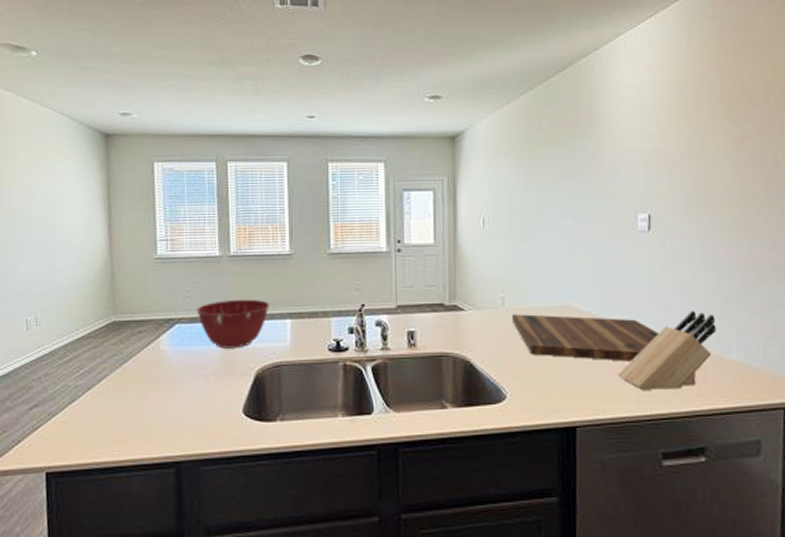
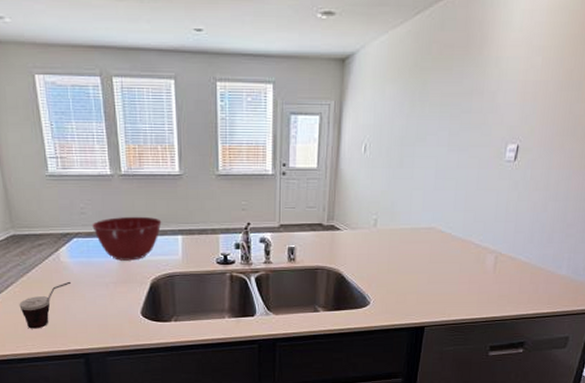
cup: none [110,373,169,431] -> present [19,281,72,329]
cutting board: present [511,314,659,362] -> none [381,234,506,275]
knife block: present [617,310,717,390] -> none [464,233,556,298]

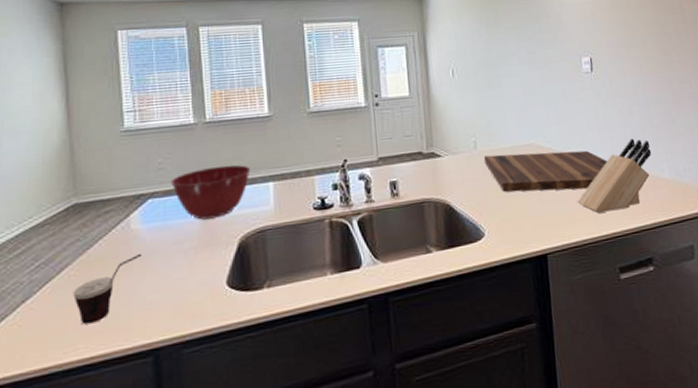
cutting board: none [381,234,506,275] -> present [483,150,607,192]
knife block: none [464,233,556,298] -> present [576,138,652,213]

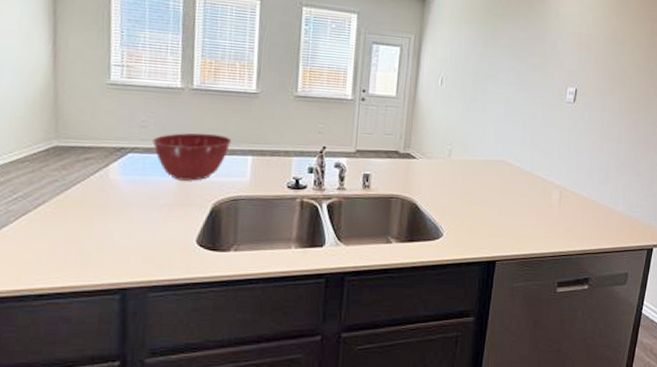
cup: present [73,253,143,325] -> none [48,202,118,258]
cutting board: present [483,150,607,192] -> none [455,165,569,209]
knife block: present [576,138,652,213] -> none [533,170,612,233]

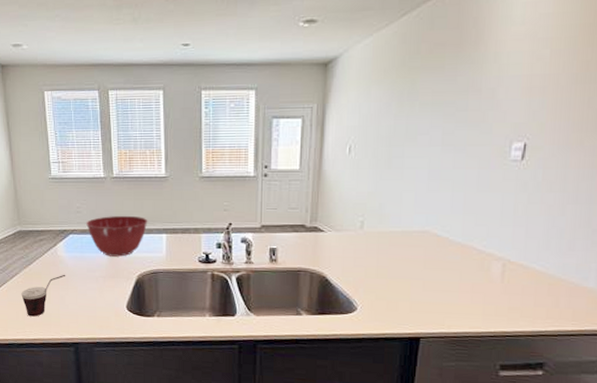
cup: none [48,202,118,258] -> present [21,274,66,317]

